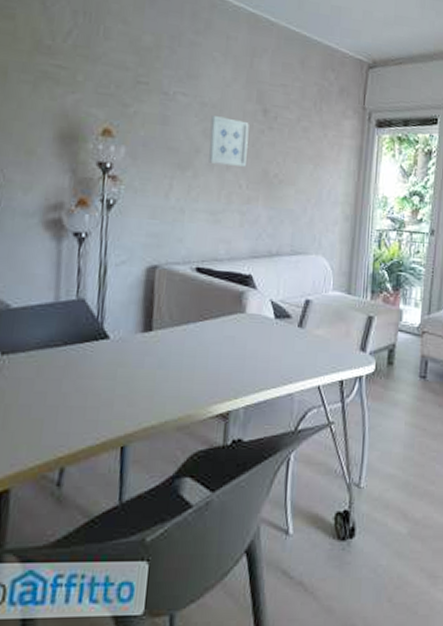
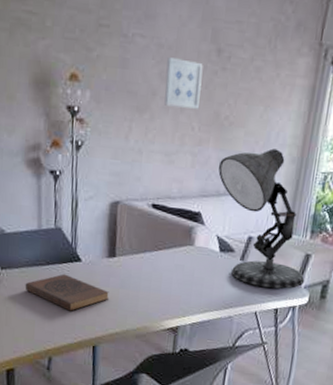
book: none [32,355,144,403] -> present [25,274,109,311]
desk lamp: none [270,206,370,358] -> present [218,148,305,289]

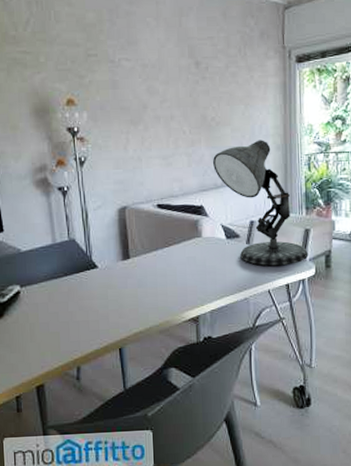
book: present [25,274,109,311] -> none [45,282,128,318]
wall art: present [164,57,203,109] -> none [152,74,187,116]

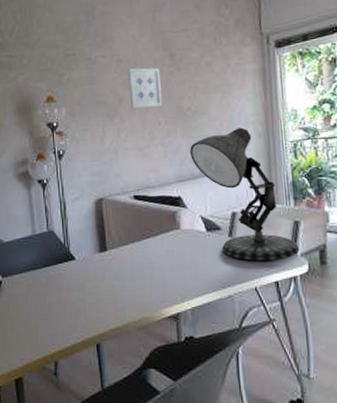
wall art: none [152,74,187,116] -> present [127,68,162,108]

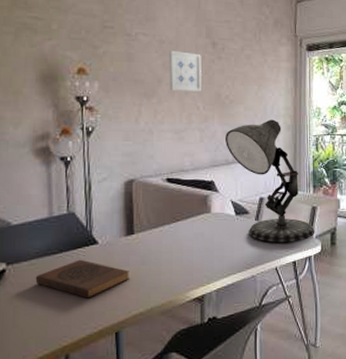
book: none [25,274,106,310] -> present [35,259,129,299]

